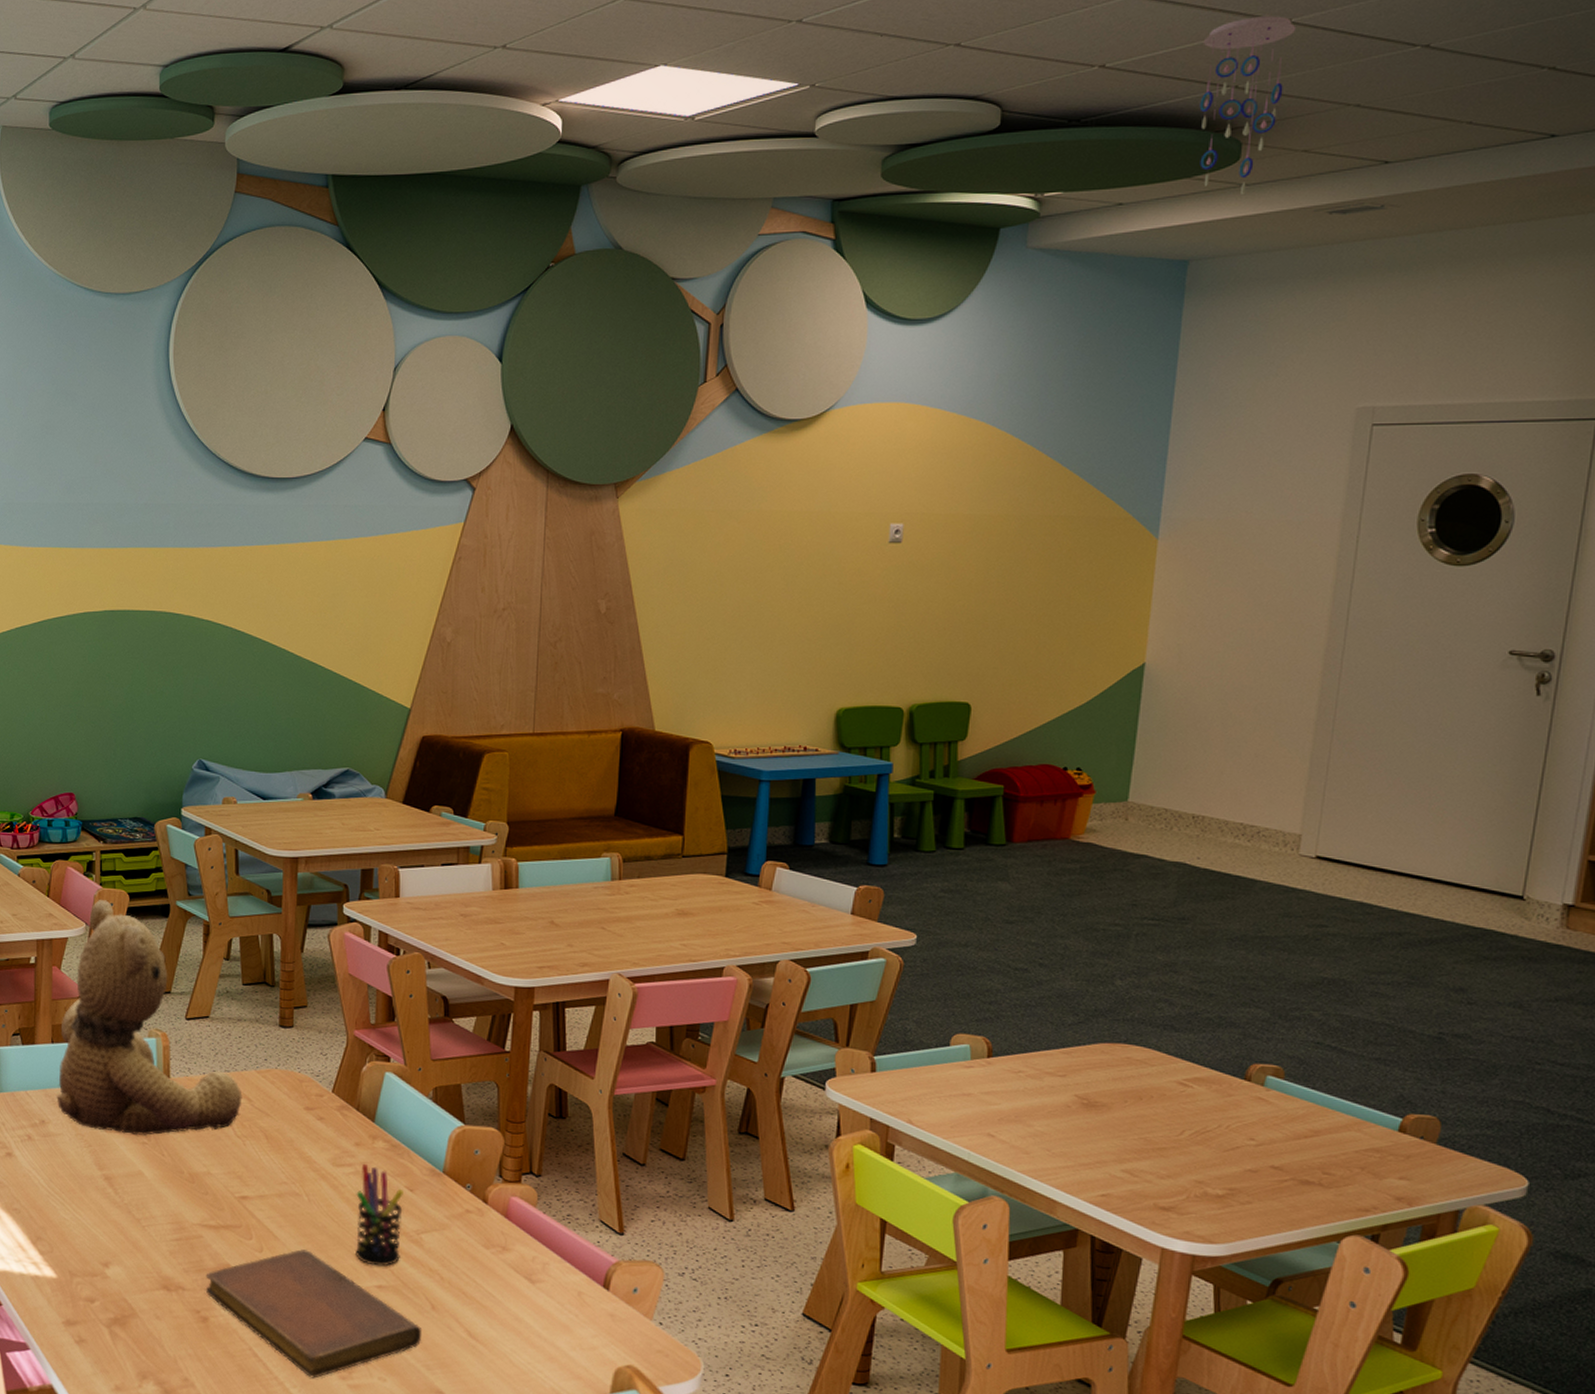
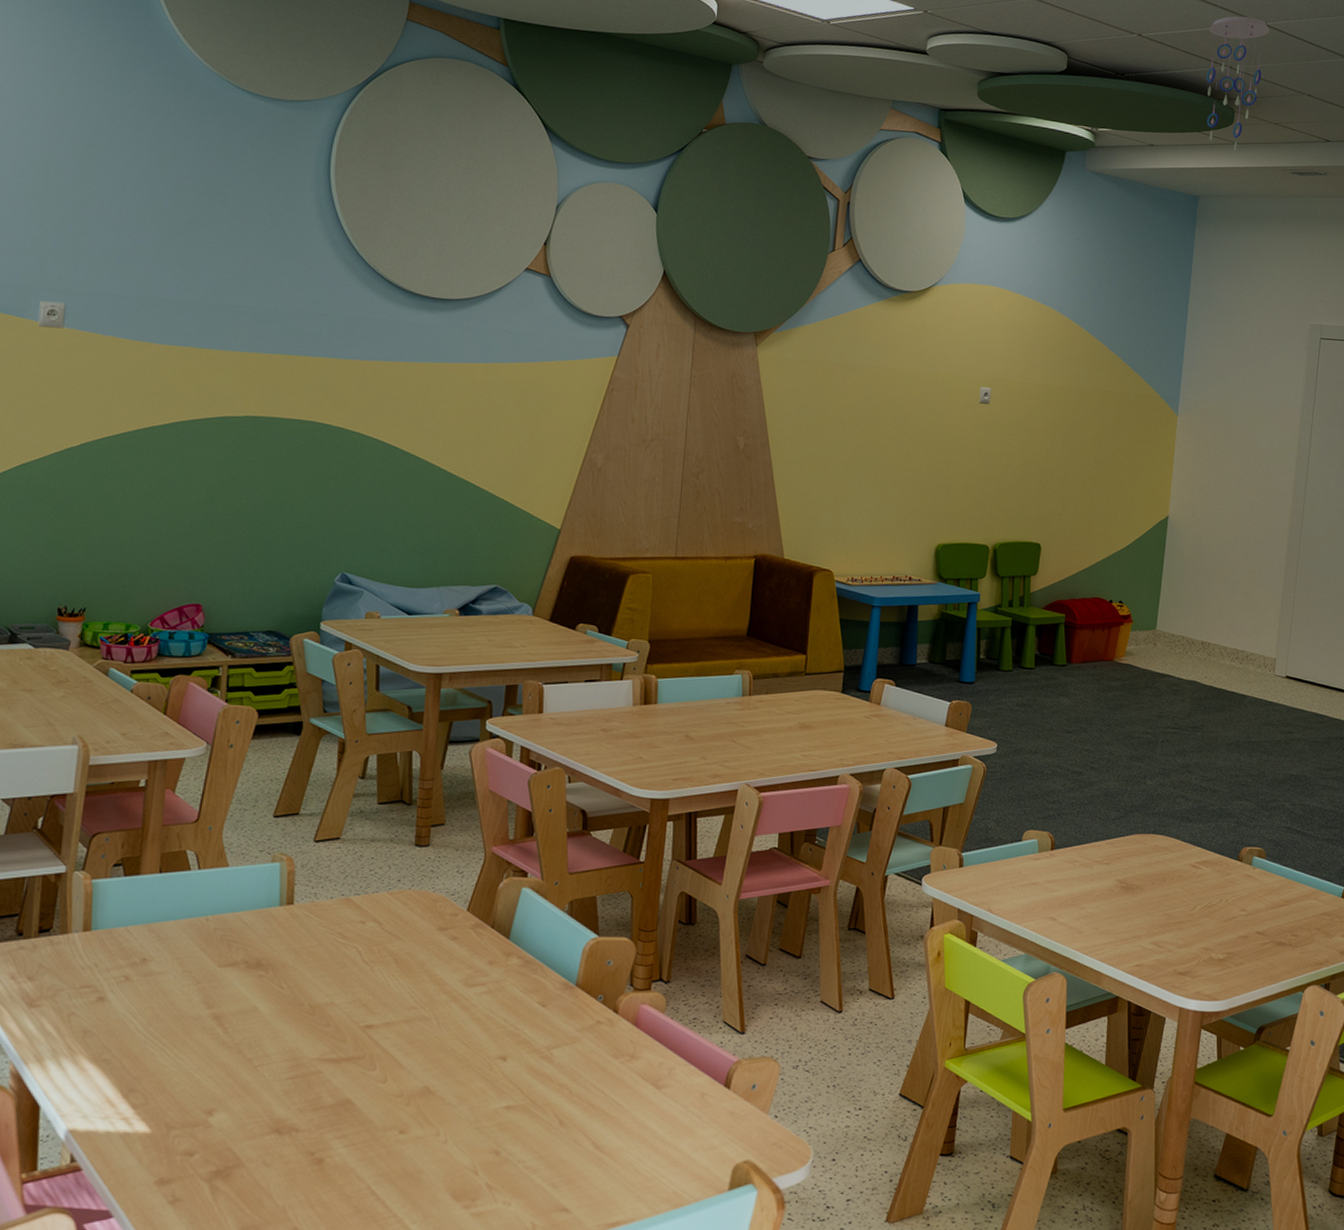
teddy bear: present [56,900,243,1135] -> none [161,717,372,967]
notebook: present [205,1249,422,1379] -> none [321,1076,550,1211]
pen holder: present [356,1163,404,1266] -> none [485,981,536,1086]

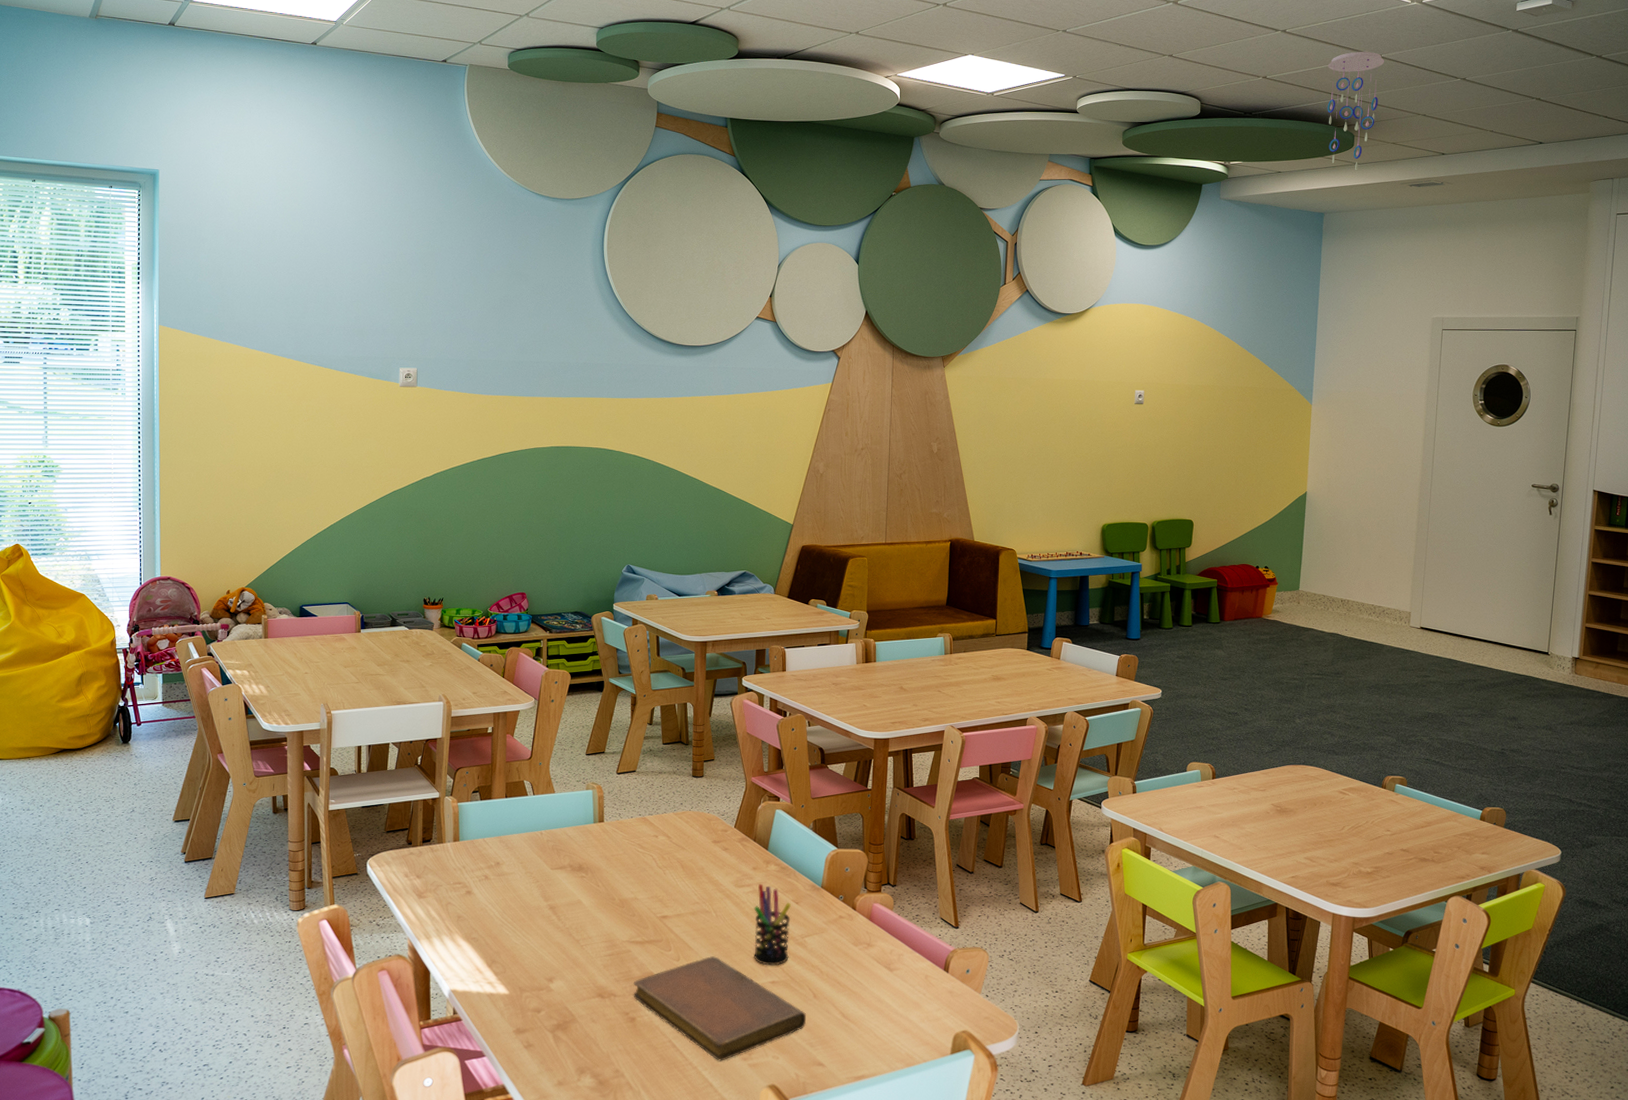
notebook: none [321,1076,550,1211] -> present [633,956,807,1061]
pen holder: none [485,981,536,1086] -> present [754,883,791,966]

